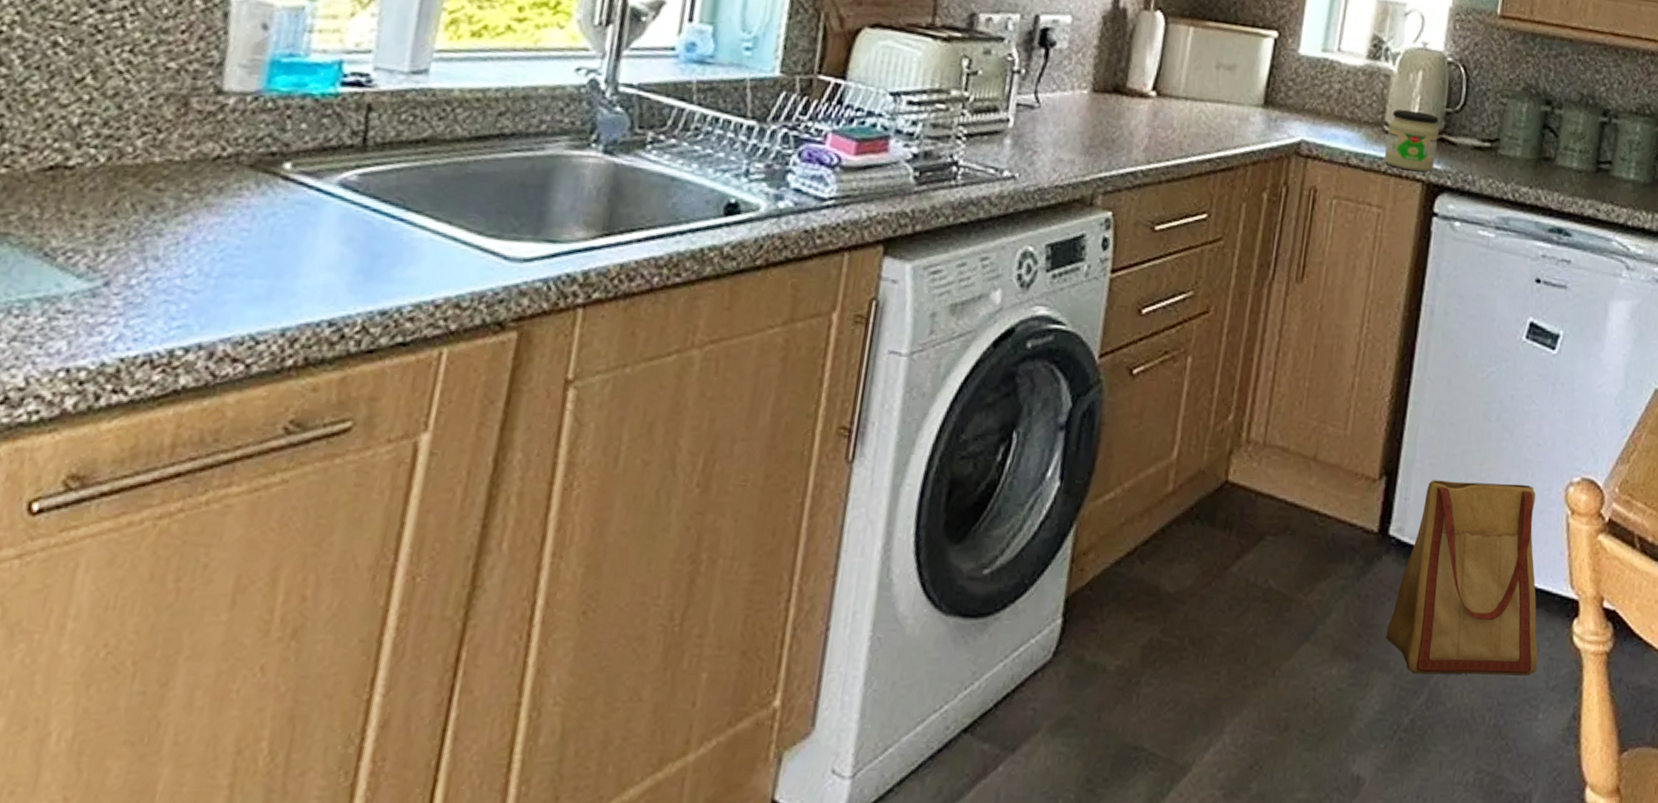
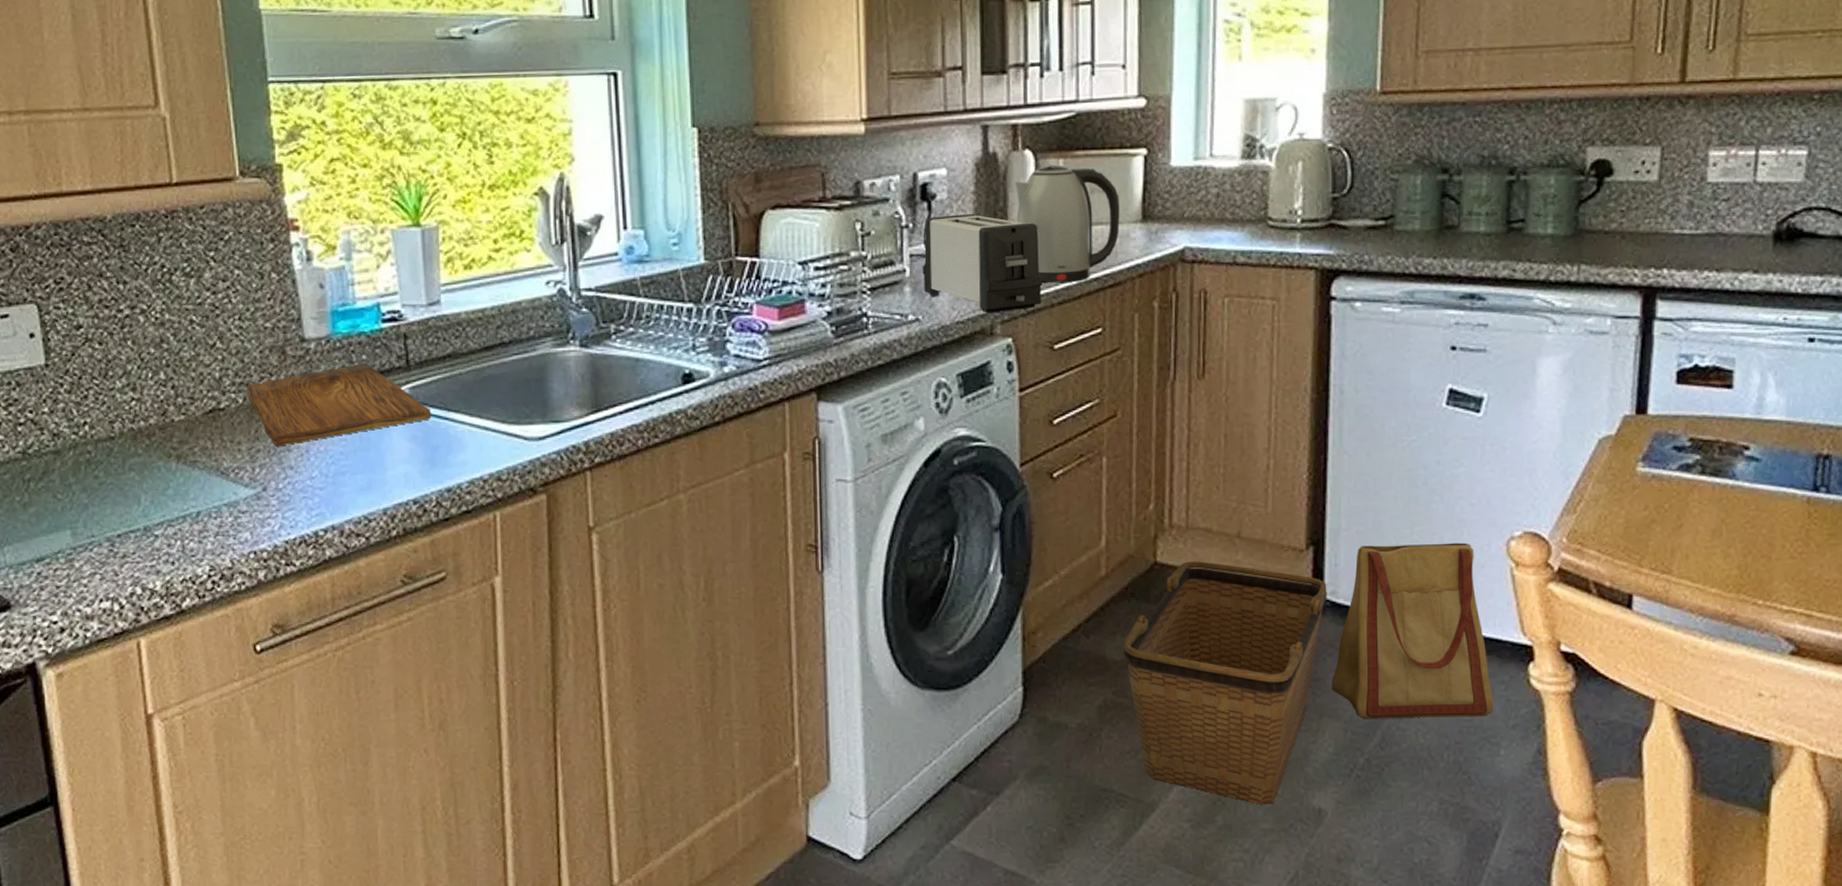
cutting board: none [113,130,383,228] -> present [245,361,432,446]
toaster: none [1025,65,1158,182] -> present [922,213,1043,313]
kettle: none [1136,31,1245,160] -> present [1015,164,1120,283]
bicycle basket: none [1178,482,1395,770] -> present [1123,561,1327,804]
jar: present [1383,109,1439,172] -> none [1272,201,1327,260]

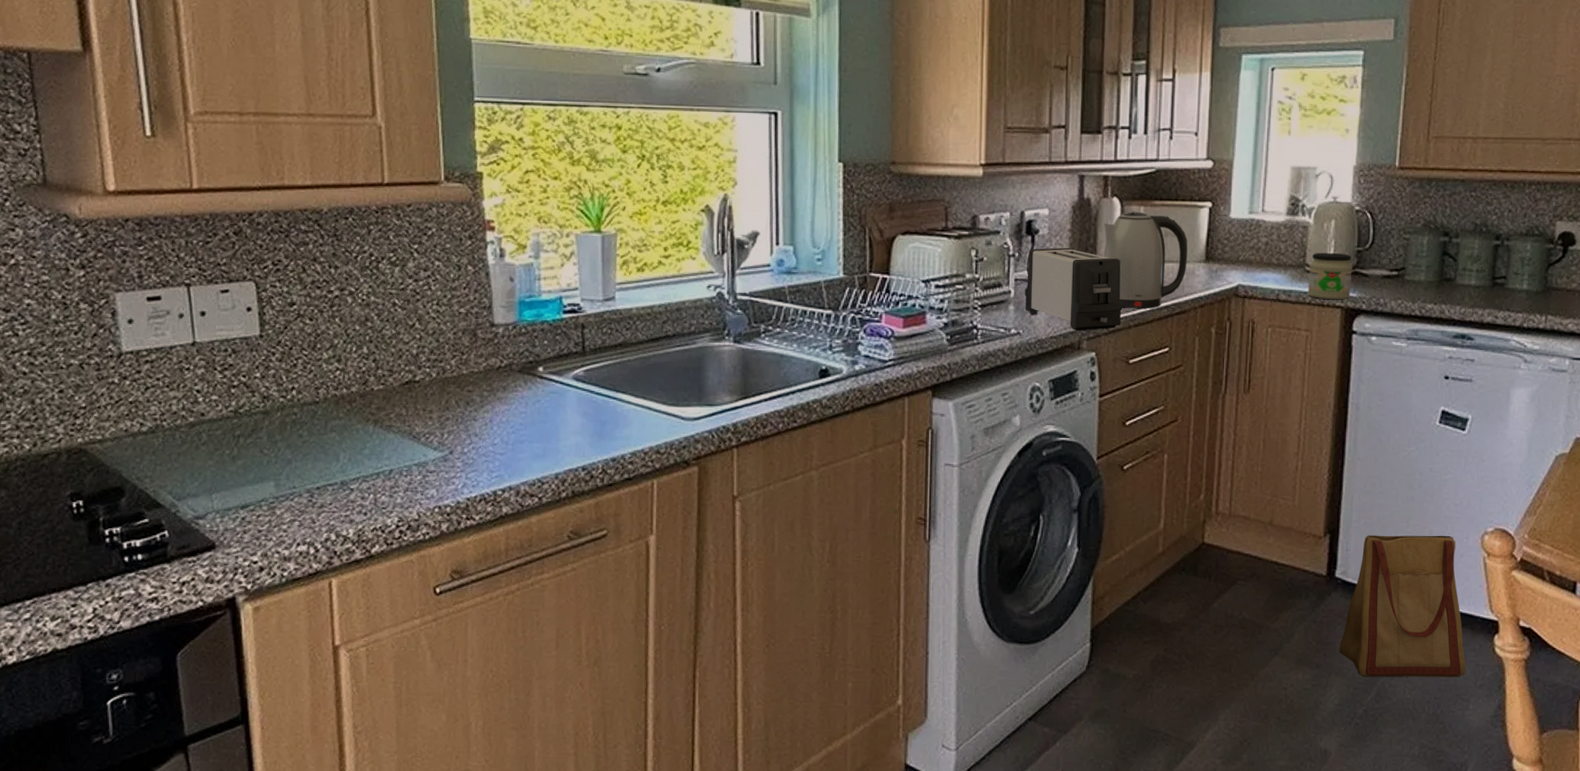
cutting board: present [245,361,432,446] -> none [439,346,602,416]
bicycle basket: present [1123,561,1327,804] -> none [1173,543,1339,745]
jar: none [1272,201,1327,260] -> present [1307,252,1352,300]

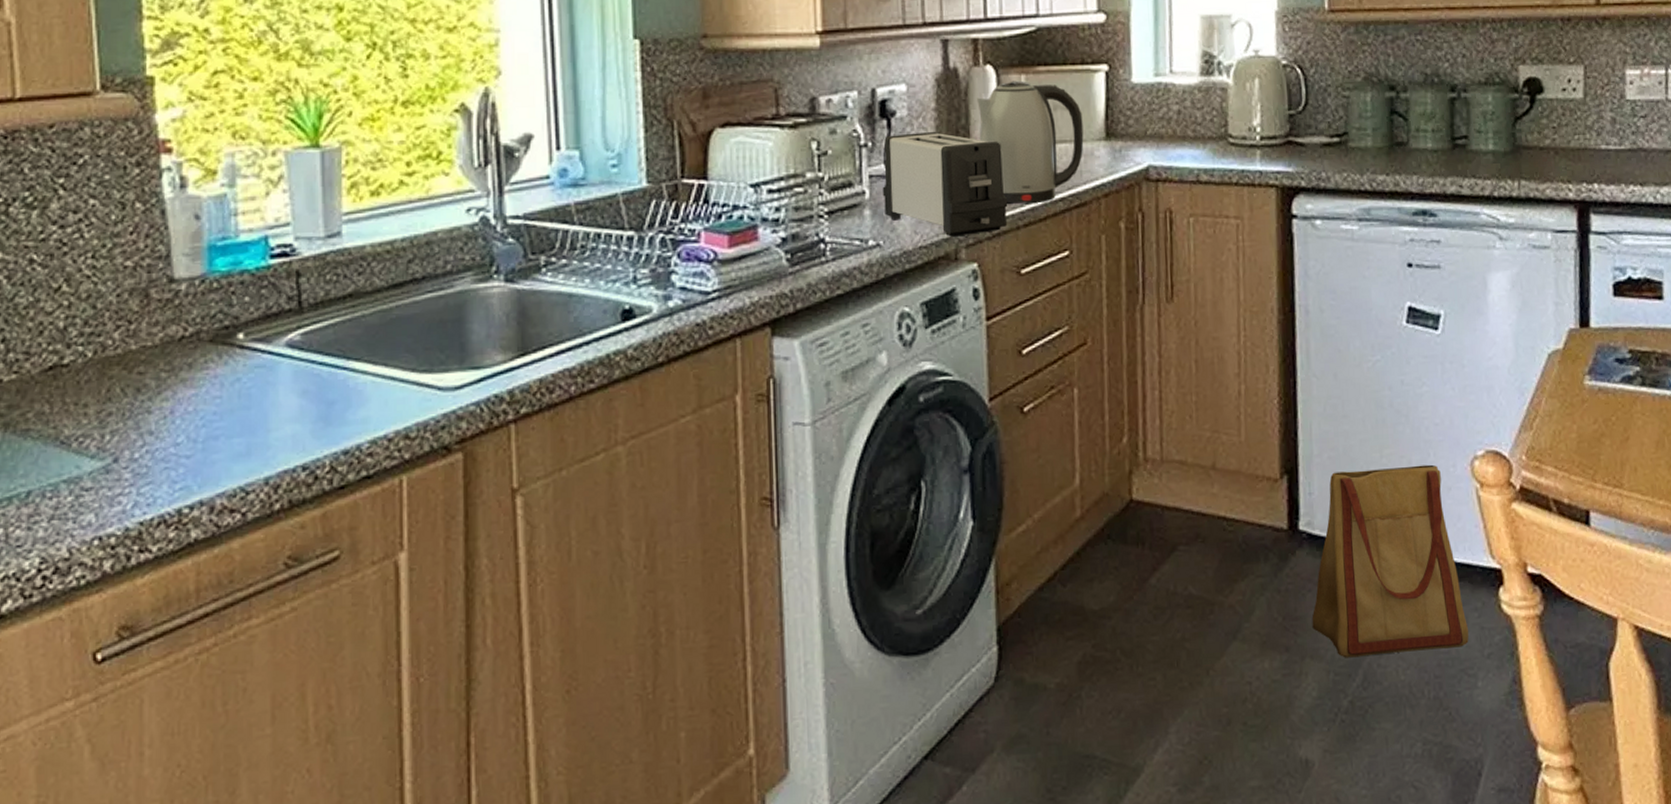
jar: present [1307,252,1352,300] -> none [1233,118,1286,178]

